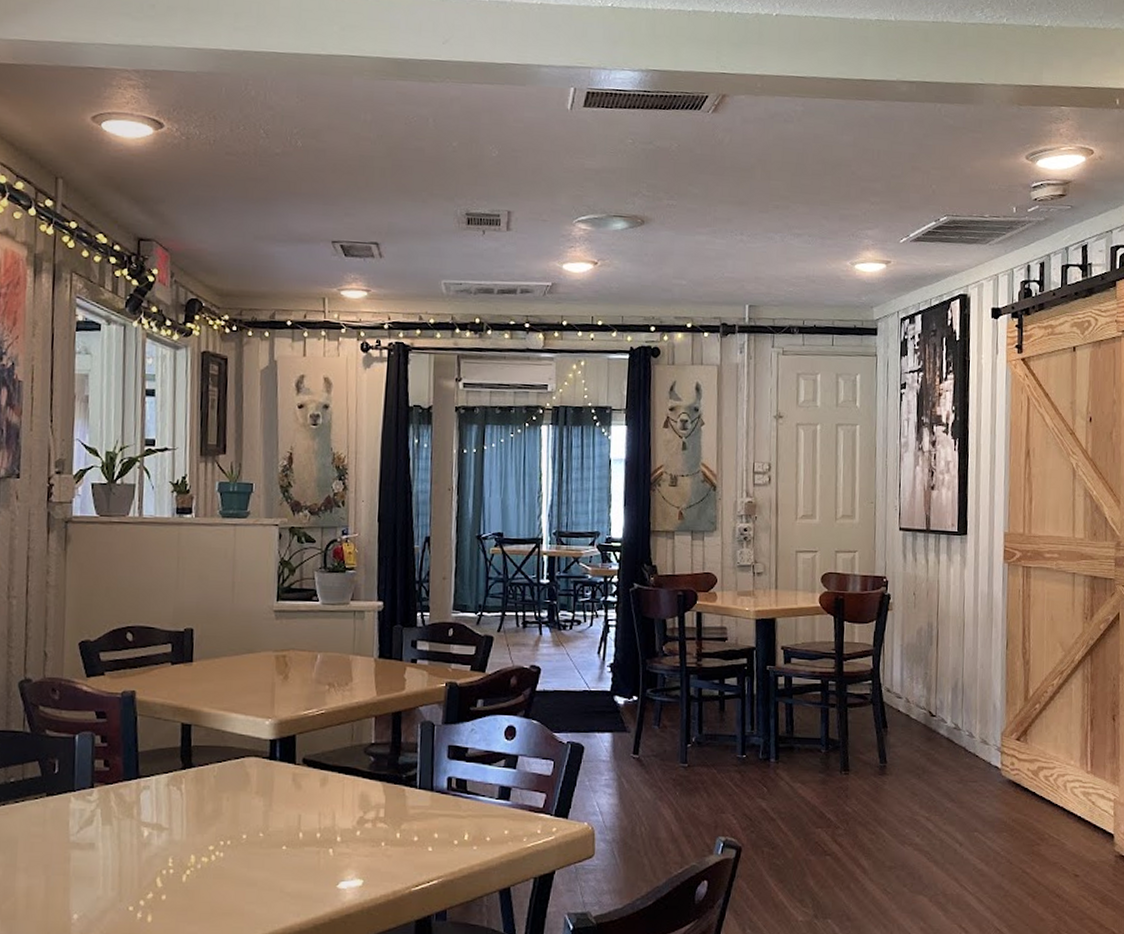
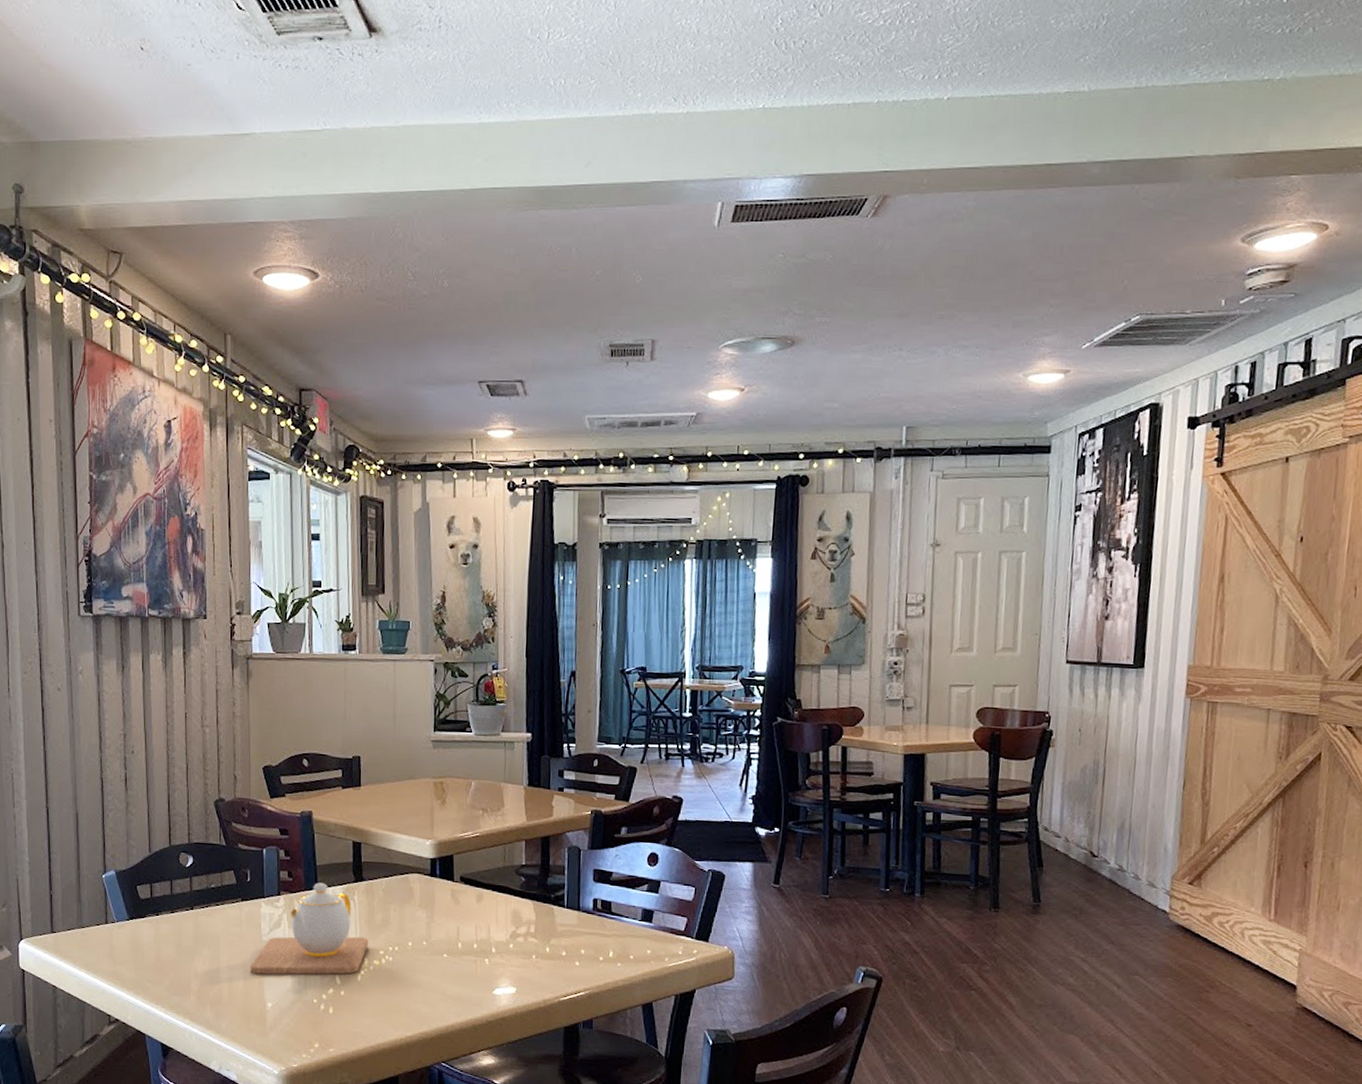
teapot: none [53,771,197,882] -> present [249,883,369,975]

